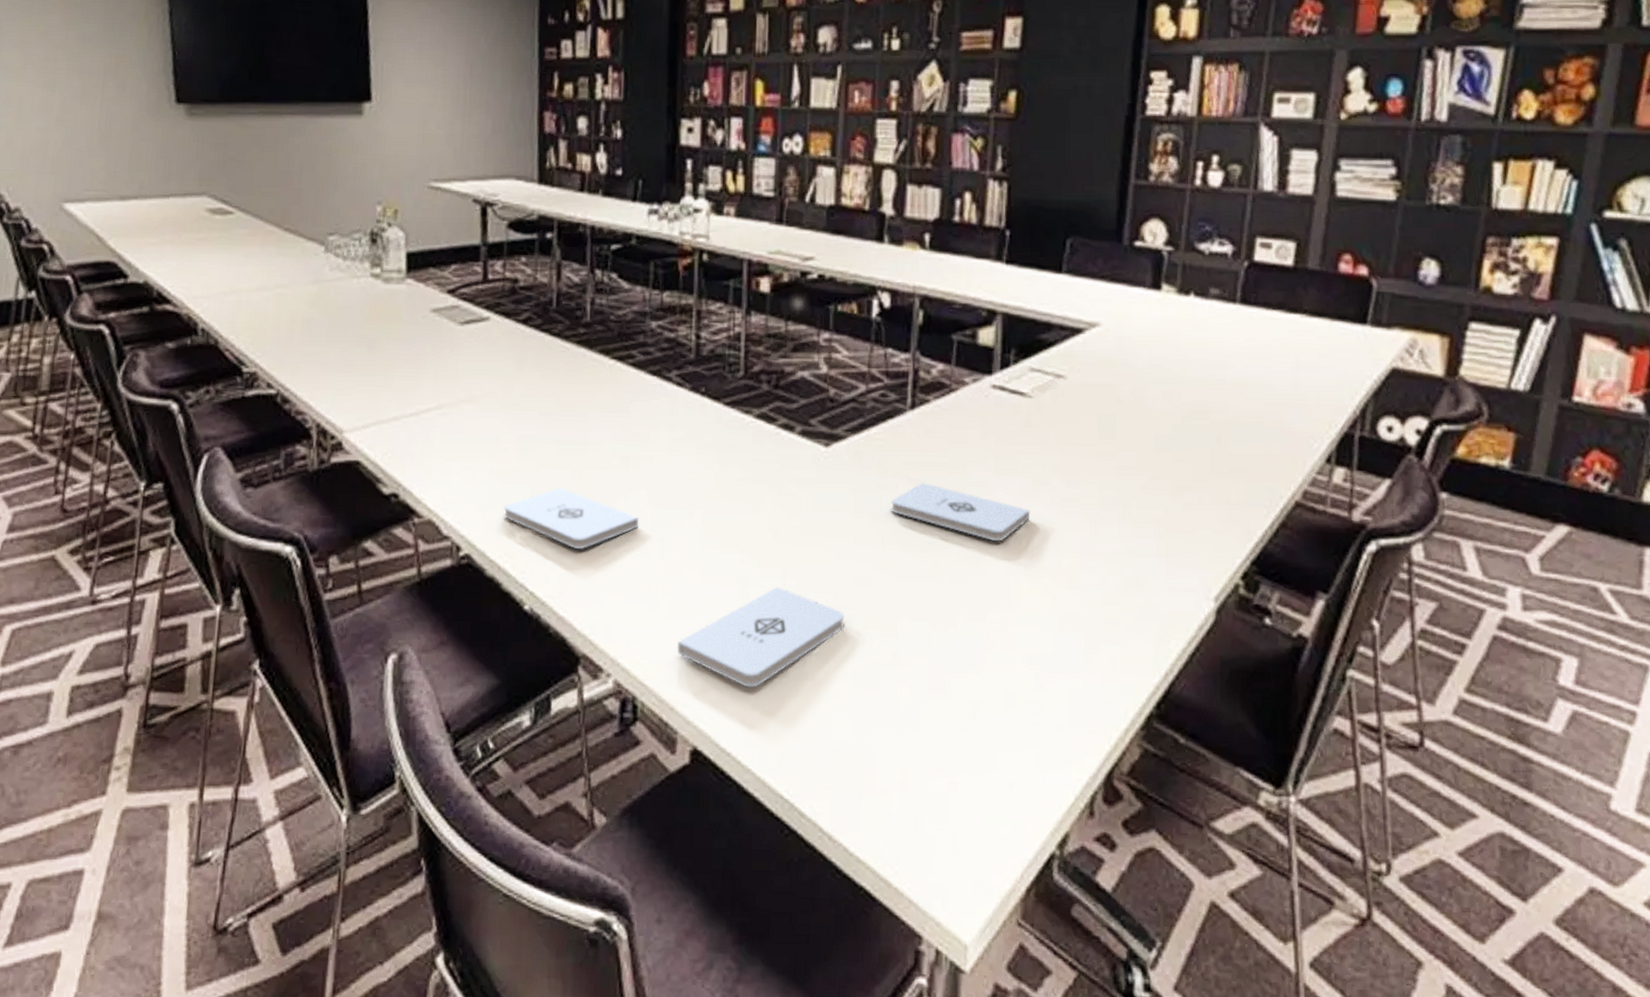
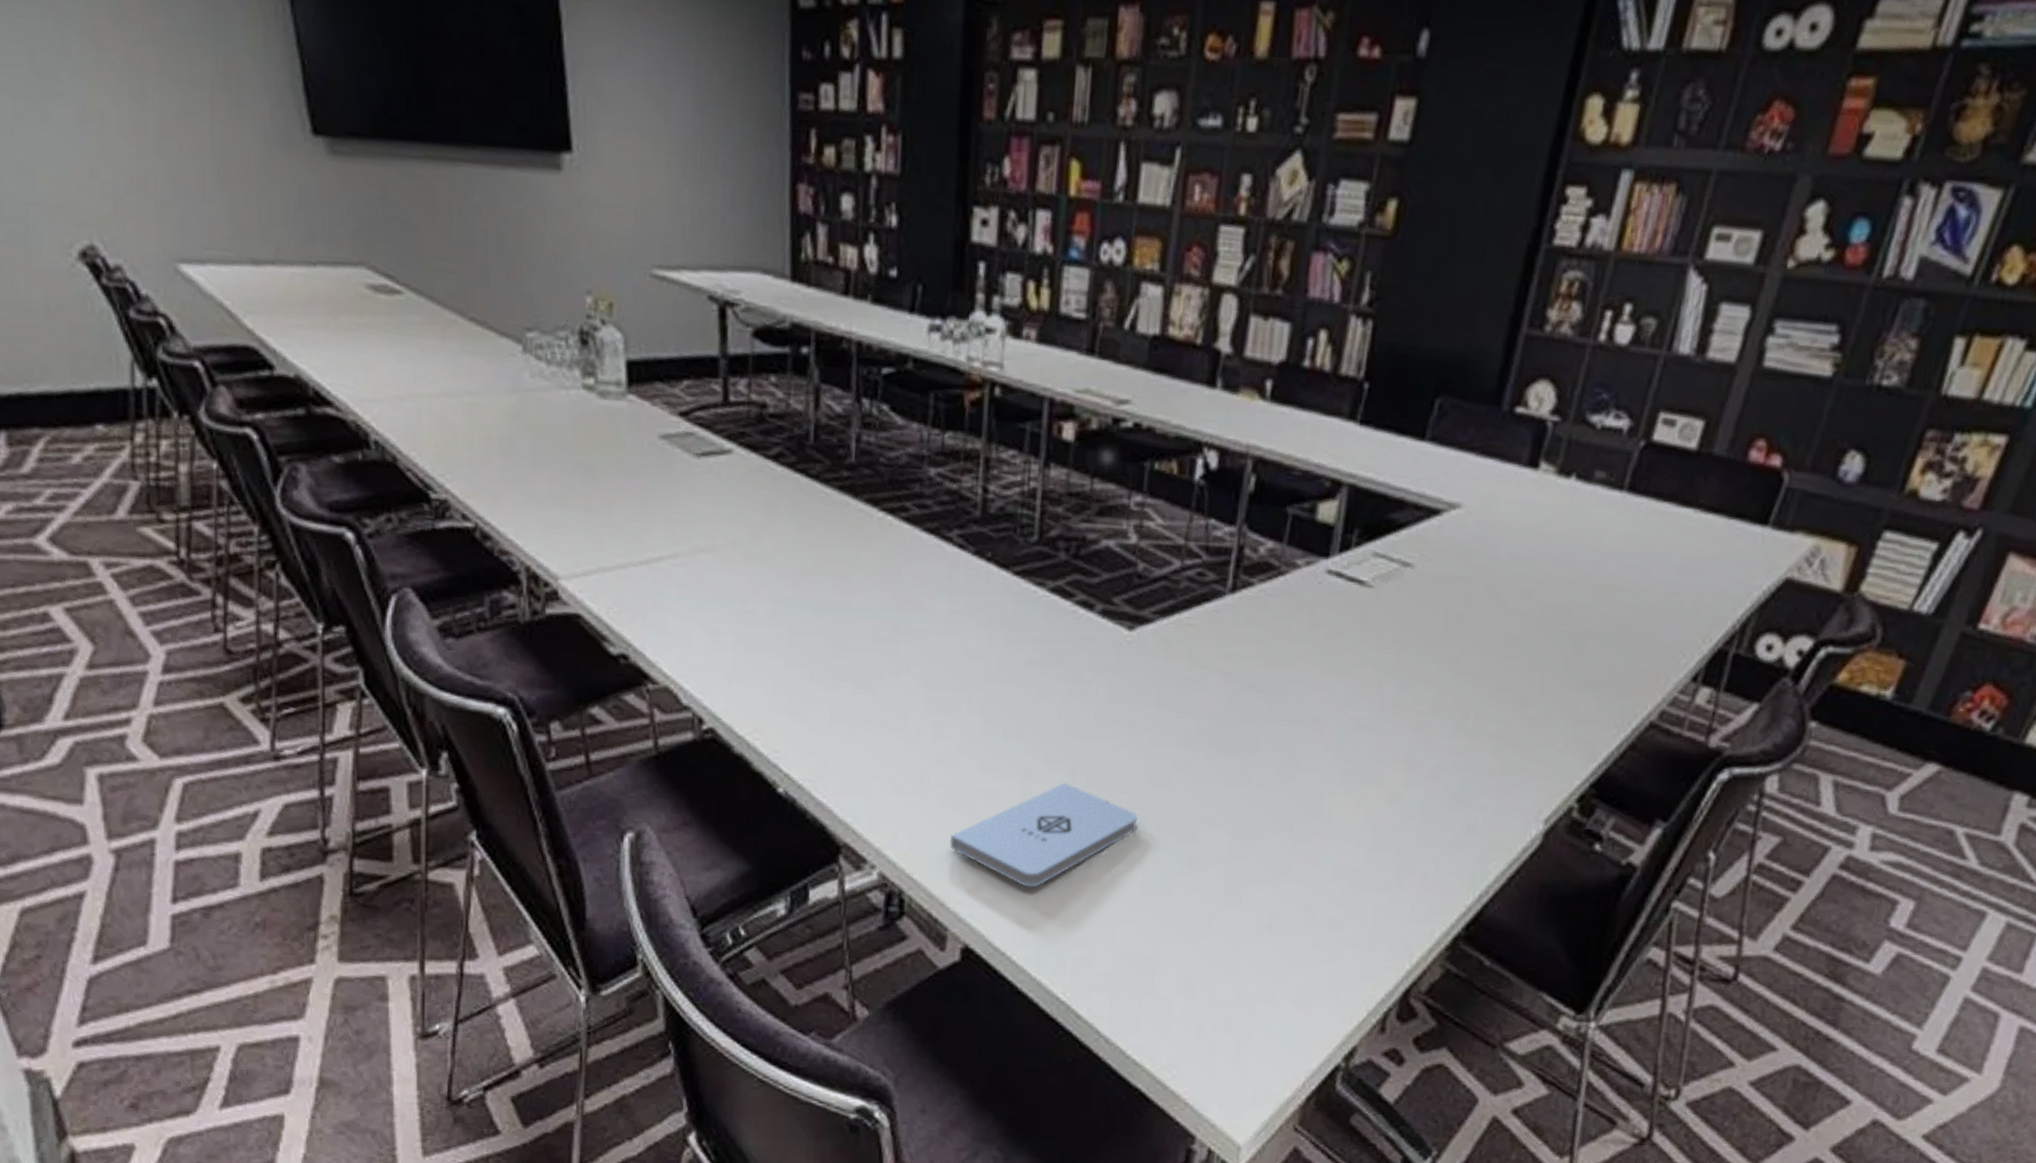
notepad: present [503,487,639,550] -> none [752,658,910,731]
notepad: present [890,483,1031,541] -> none [1198,677,1355,747]

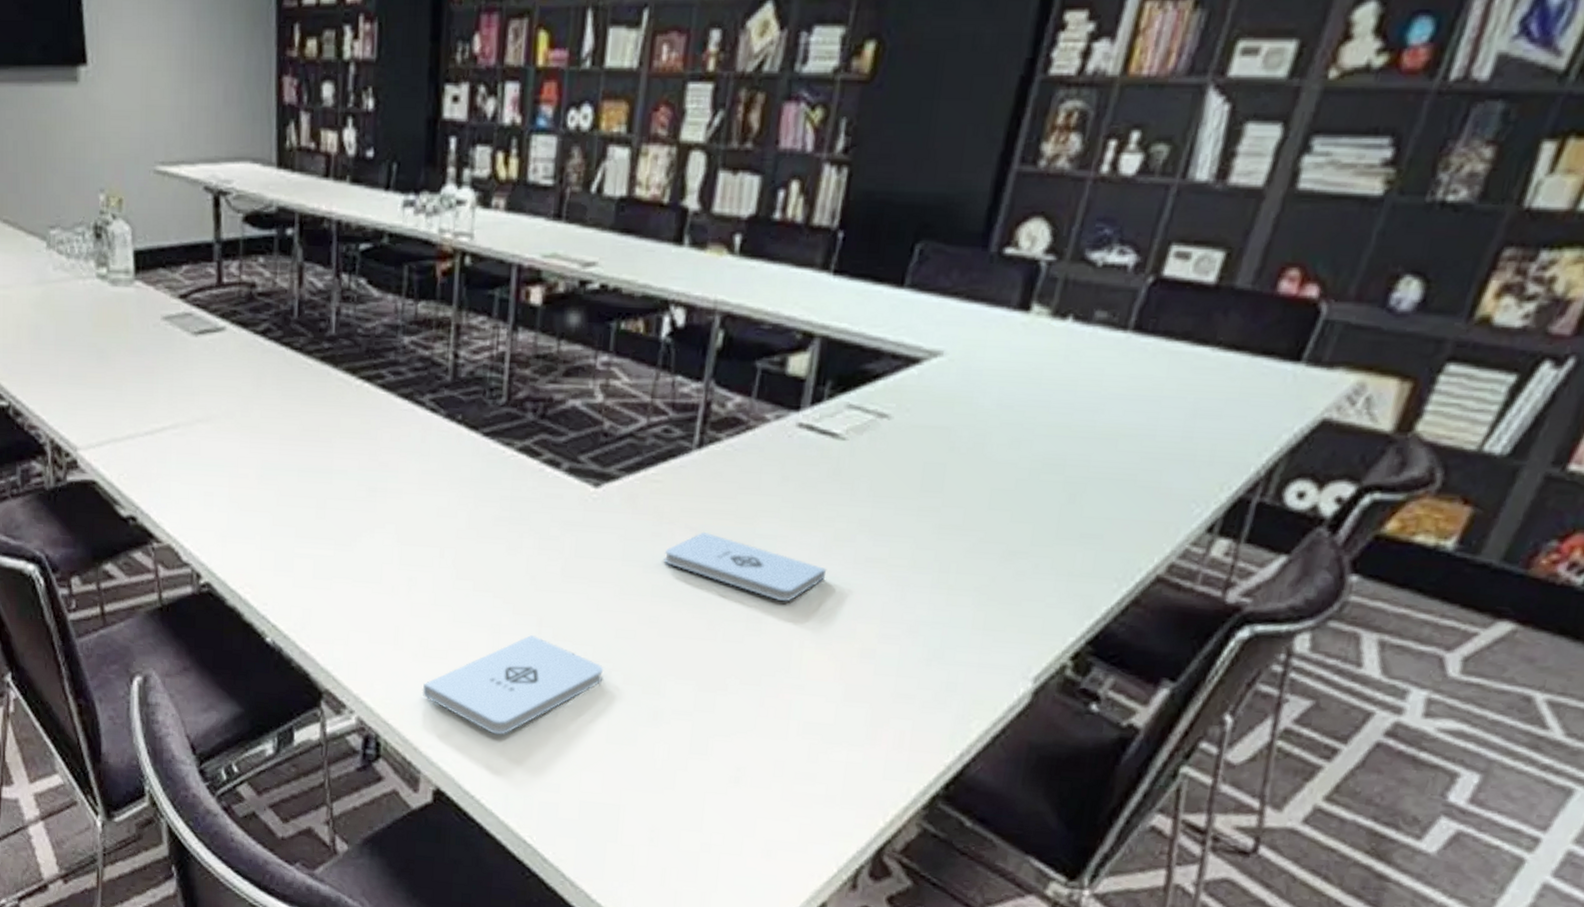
notepad: none [1198,677,1355,747] -> present [664,532,827,601]

